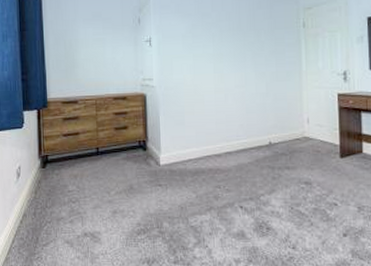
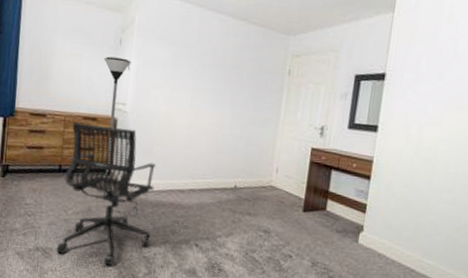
office chair: none [103,102,196,241] -> present [56,122,157,266]
floor lamp: none [126,36,152,172] -> present [103,56,131,196]

